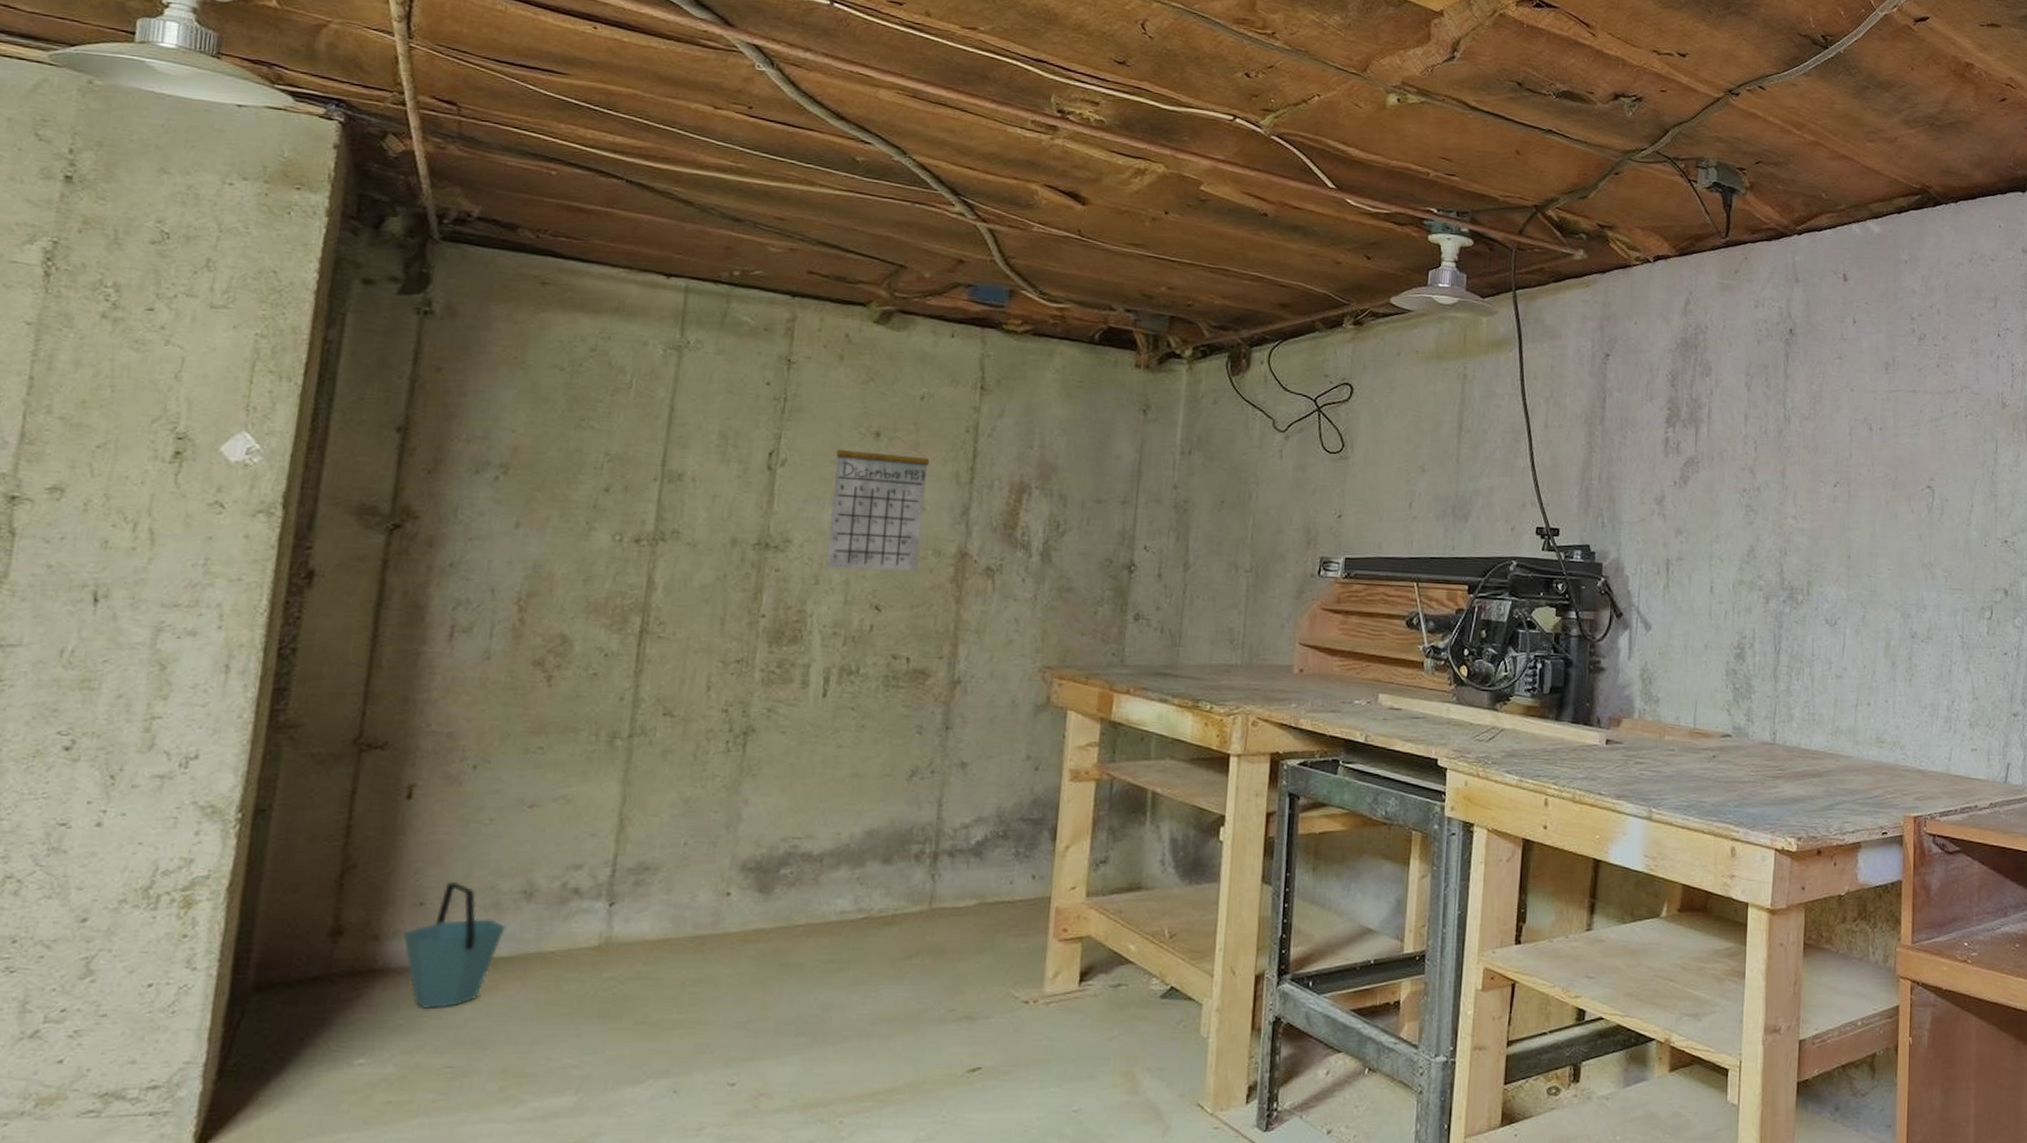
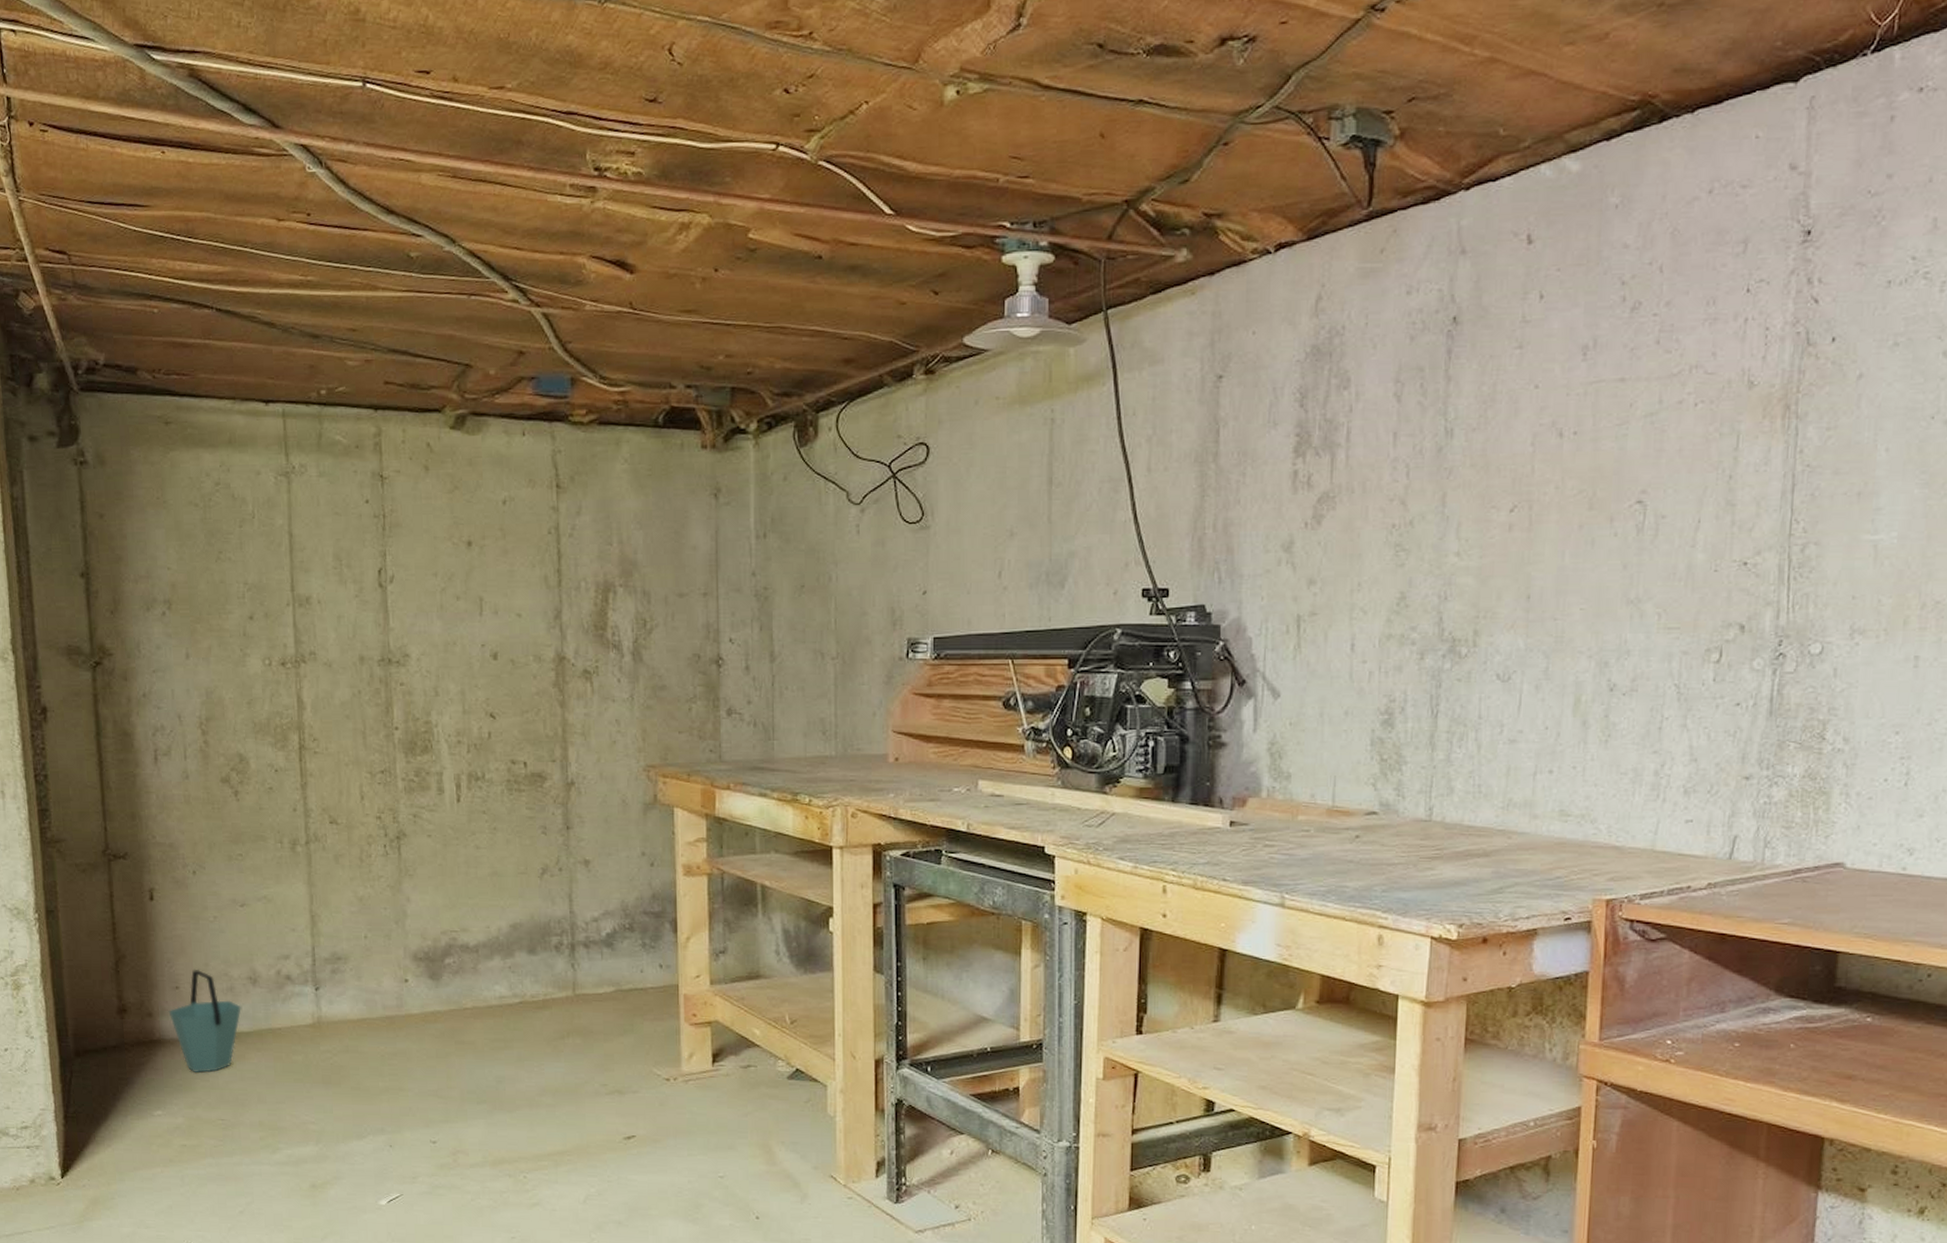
calendar: present [825,427,930,571] -> none [436,536,522,680]

